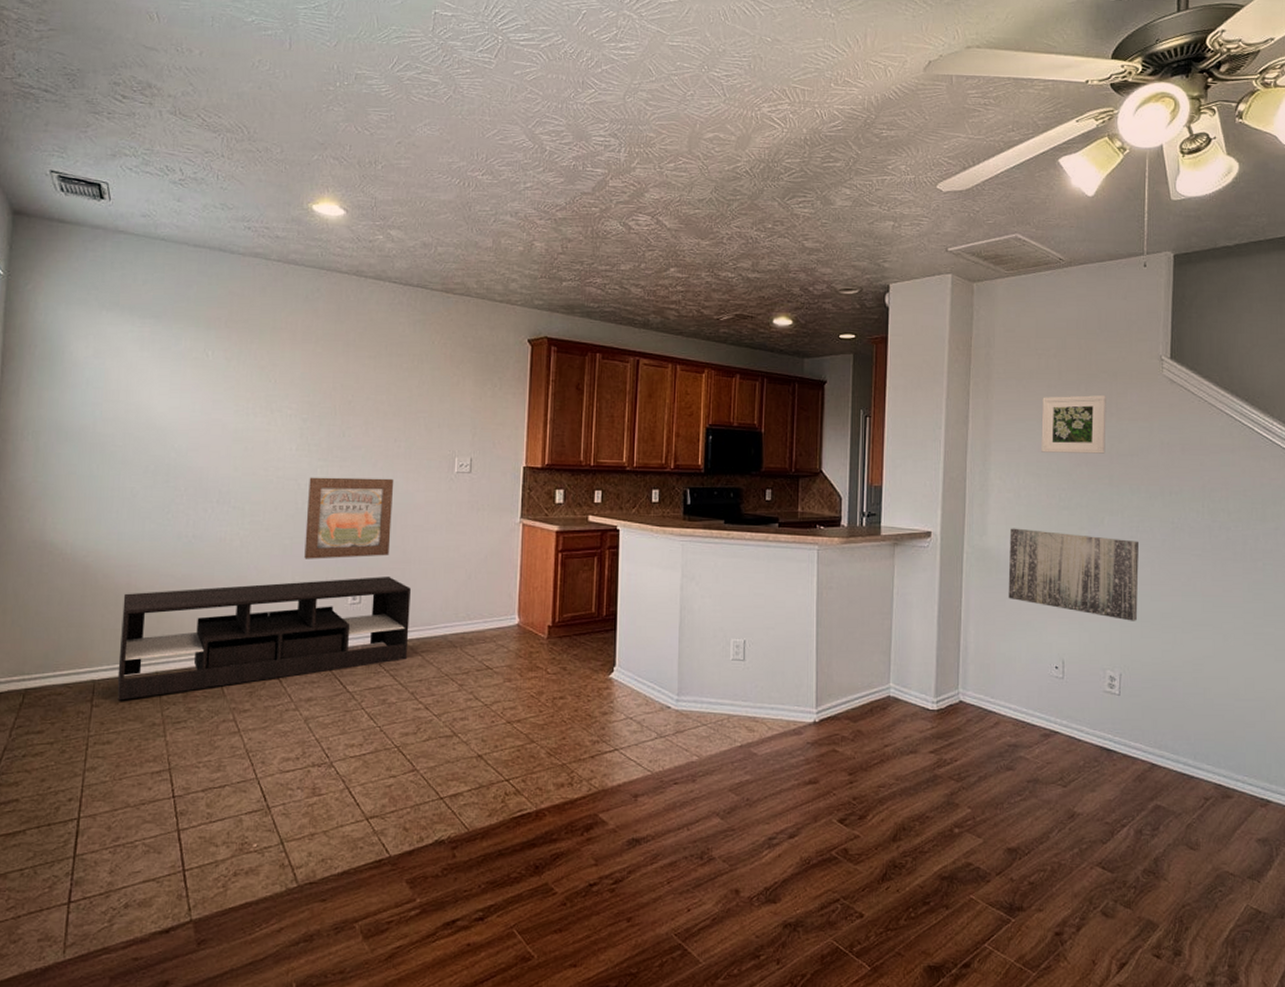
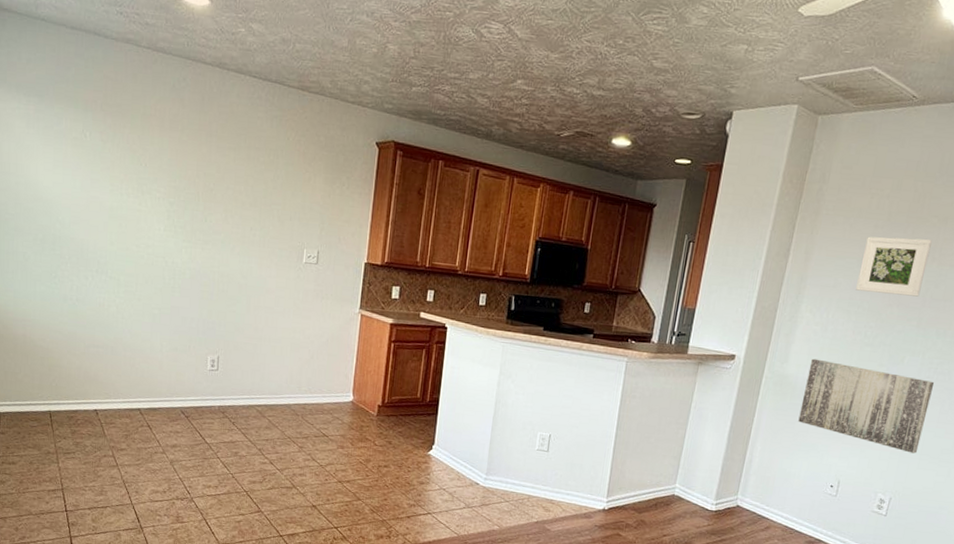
media console: present [117,577,411,701] -> none [18,343,261,431]
wall art: present [304,477,394,559] -> none [171,256,250,332]

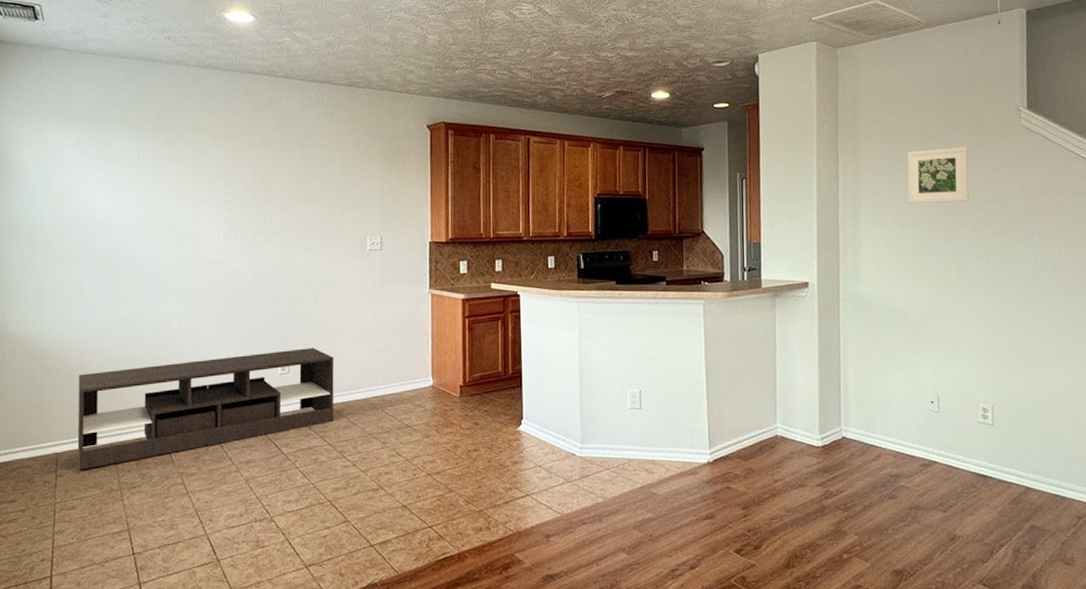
media console: none [18,343,261,431] -> present [77,348,334,470]
wall art: present [798,358,934,454] -> none [882,275,1007,356]

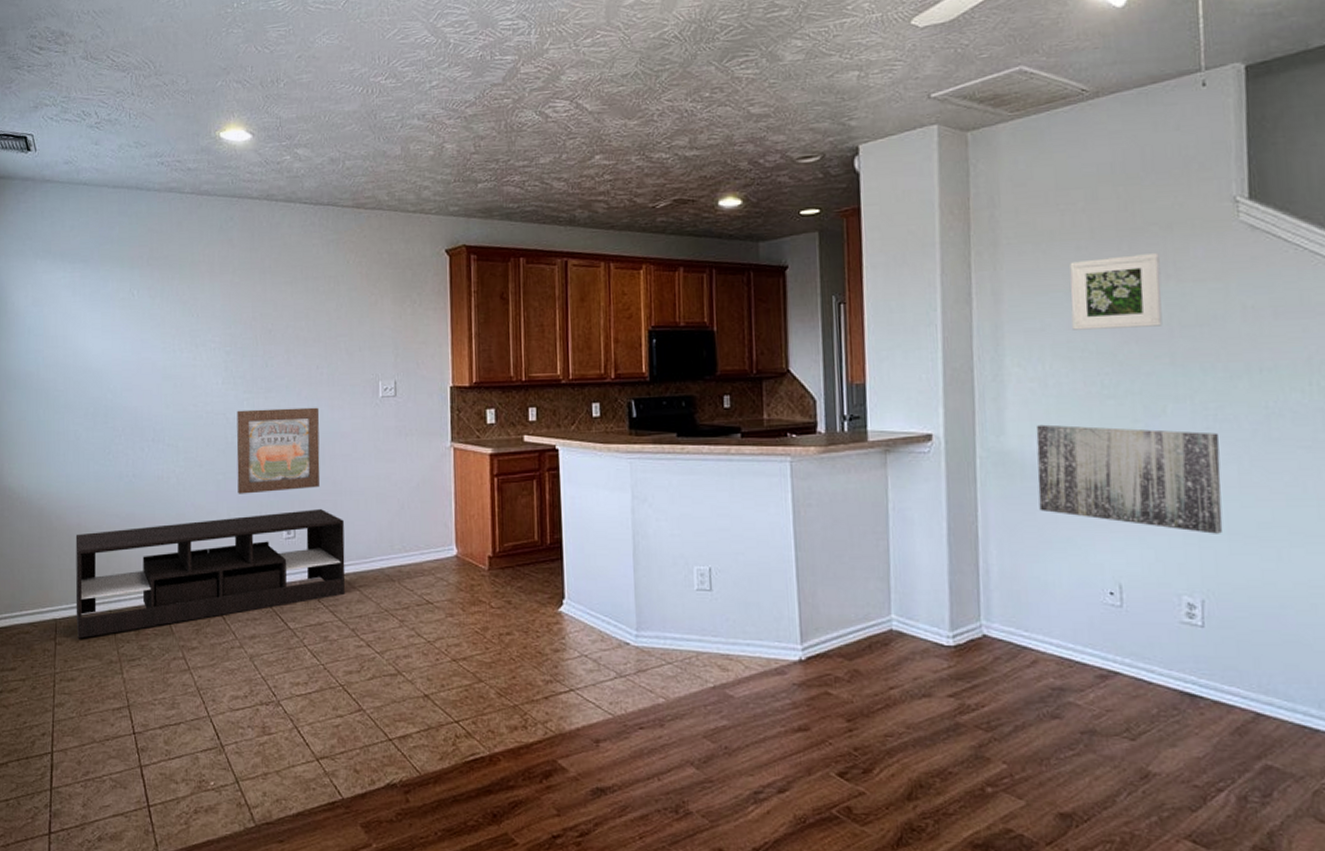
wall art: none [236,259,313,336] -> present [236,407,320,494]
wall art: none [882,275,1007,356] -> present [1036,424,1223,534]

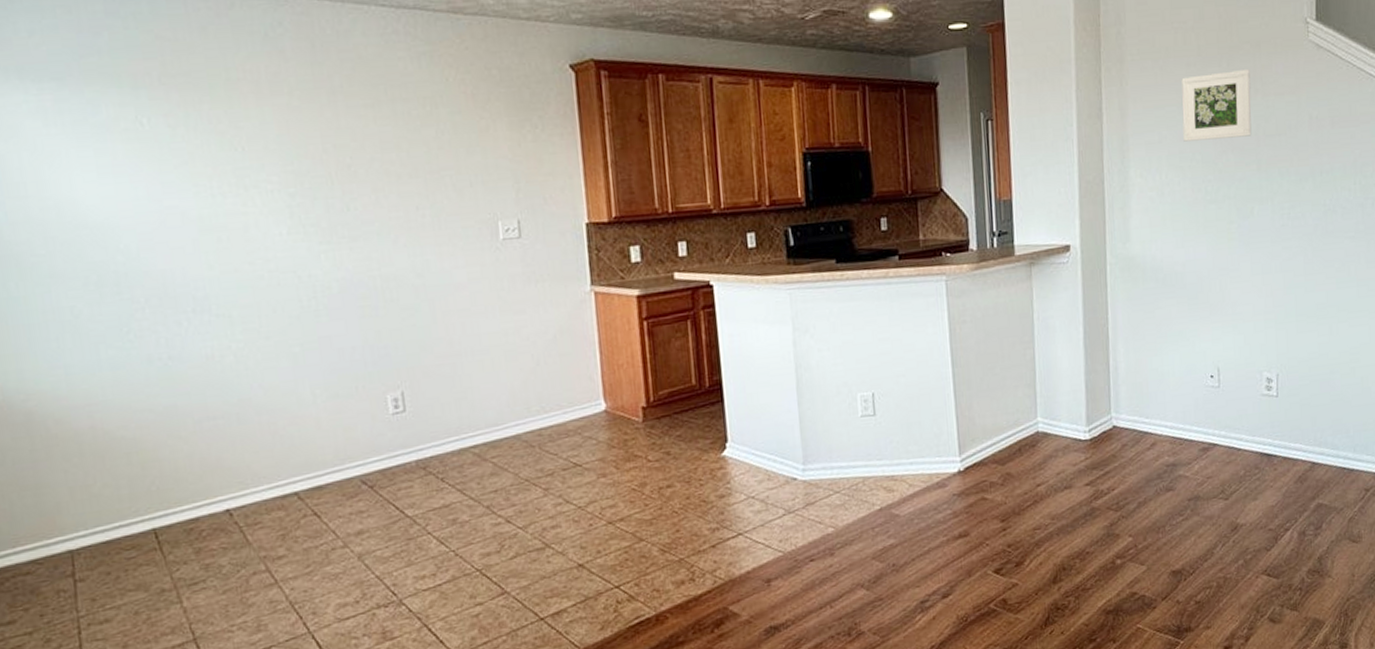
media console: present [75,509,346,639] -> none [88,375,474,570]
wall art: present [236,407,320,494] -> none [312,256,432,368]
wall art: present [1036,424,1223,534] -> none [1154,229,1293,317]

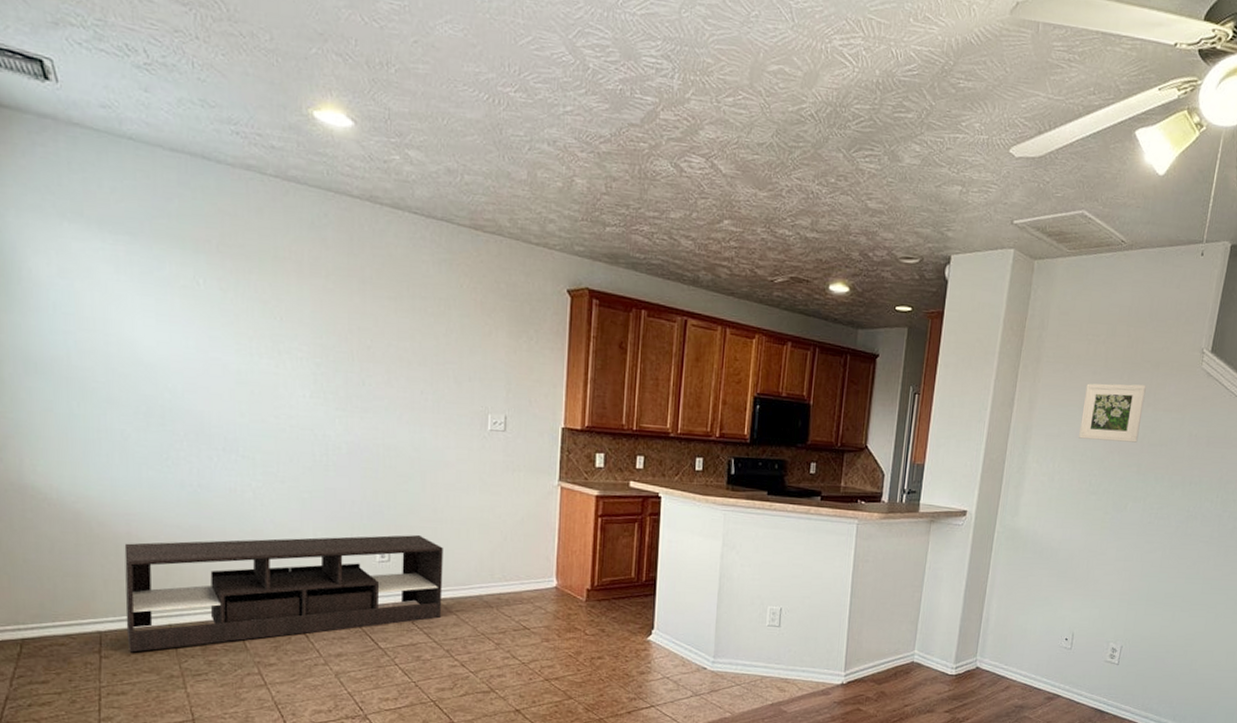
media console: none [88,375,474,570] -> present [124,535,443,653]

